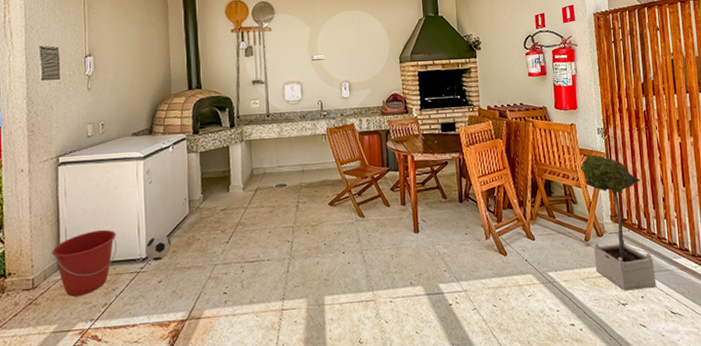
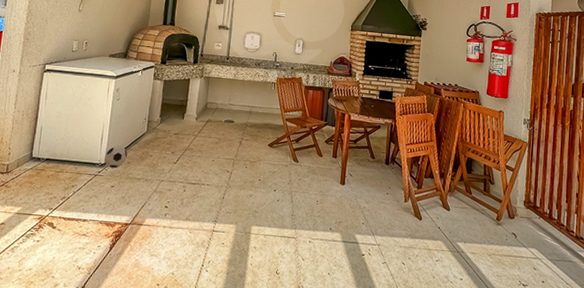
bucket: present [52,229,117,297] -> none [27,132,83,187]
potted tree: present [580,154,657,291] -> none [502,141,559,275]

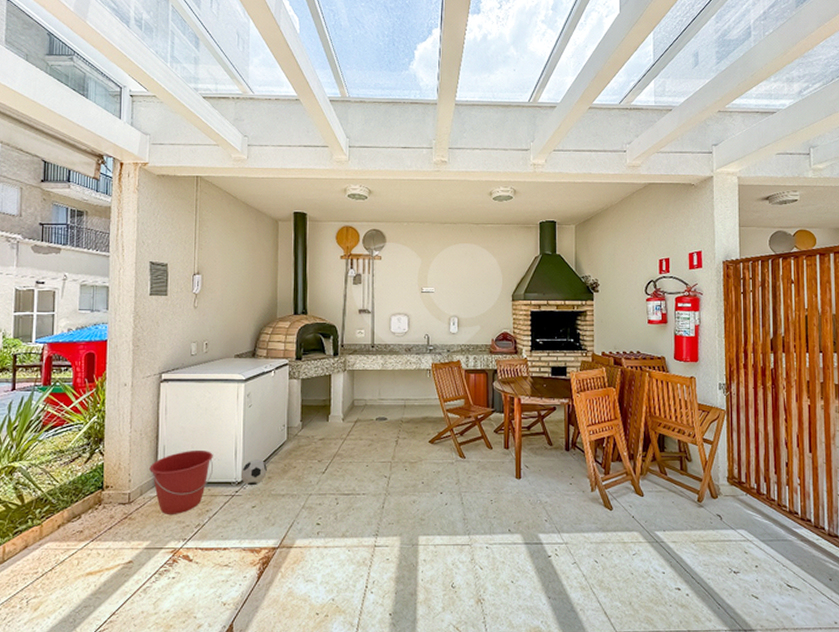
bucket: none [27,132,83,187] -> present [149,449,213,514]

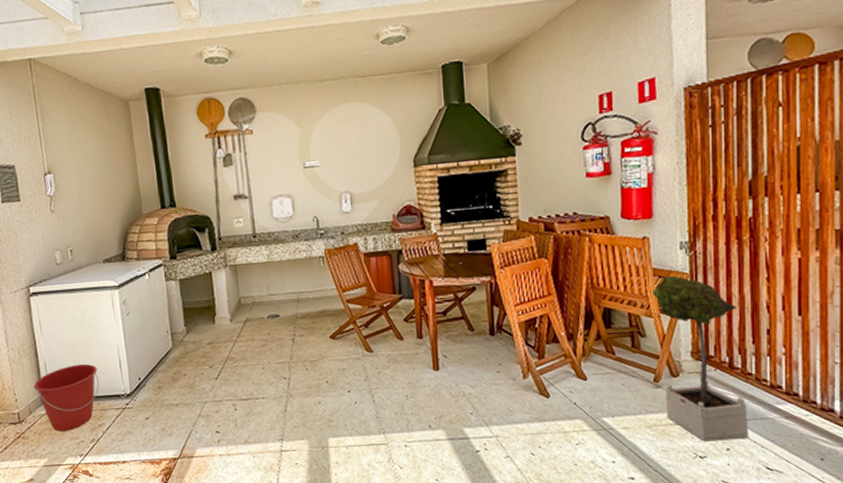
soccer ball: present [240,459,268,486] -> none [128,369,157,397]
potted tree: none [698,410,773,558] -> present [653,275,749,442]

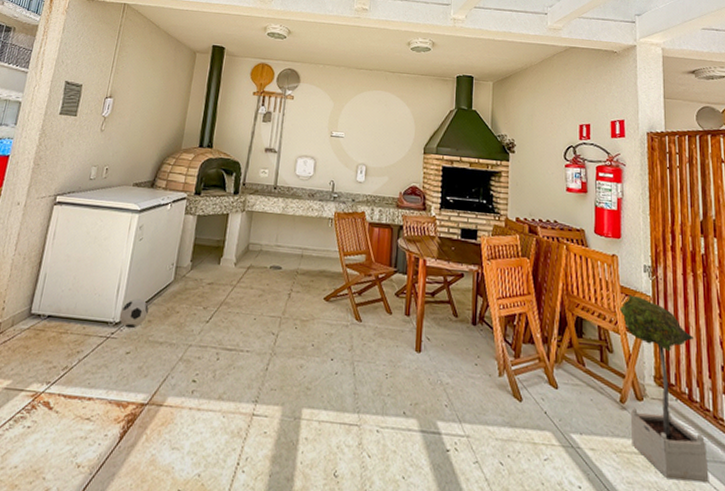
bucket: present [33,363,100,431] -> none [25,281,95,353]
soccer ball: none [128,369,157,397] -> present [119,298,149,329]

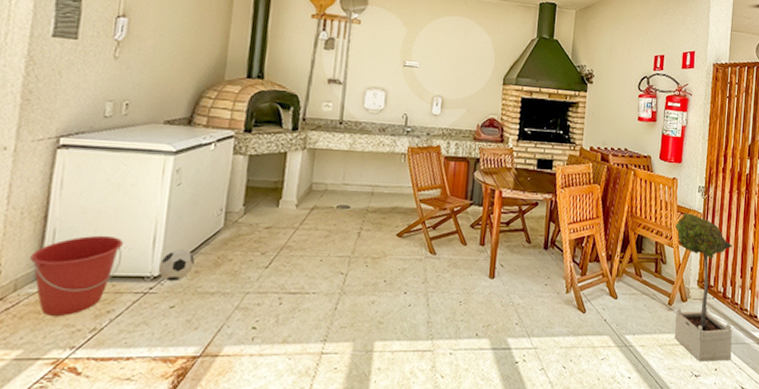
bucket: none [25,281,95,353] -> present [30,235,123,316]

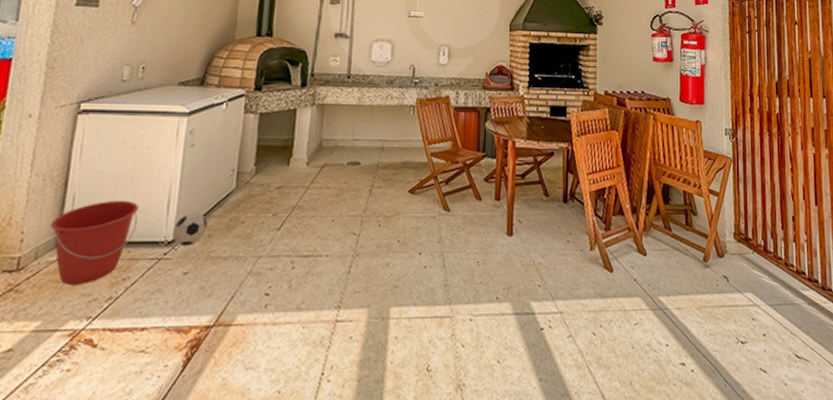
potted tree: present [674,213,732,362] -> none [703,158,781,326]

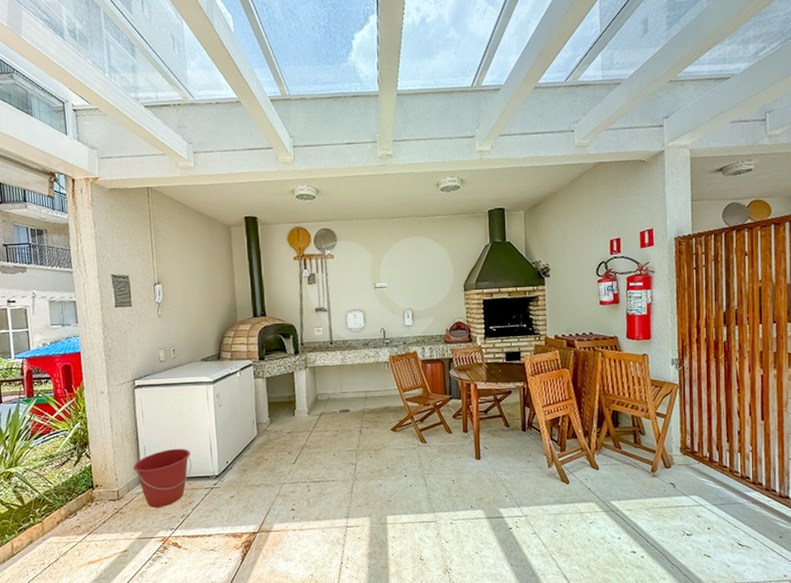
soccer ball: present [172,213,209,246] -> none [217,454,242,479]

